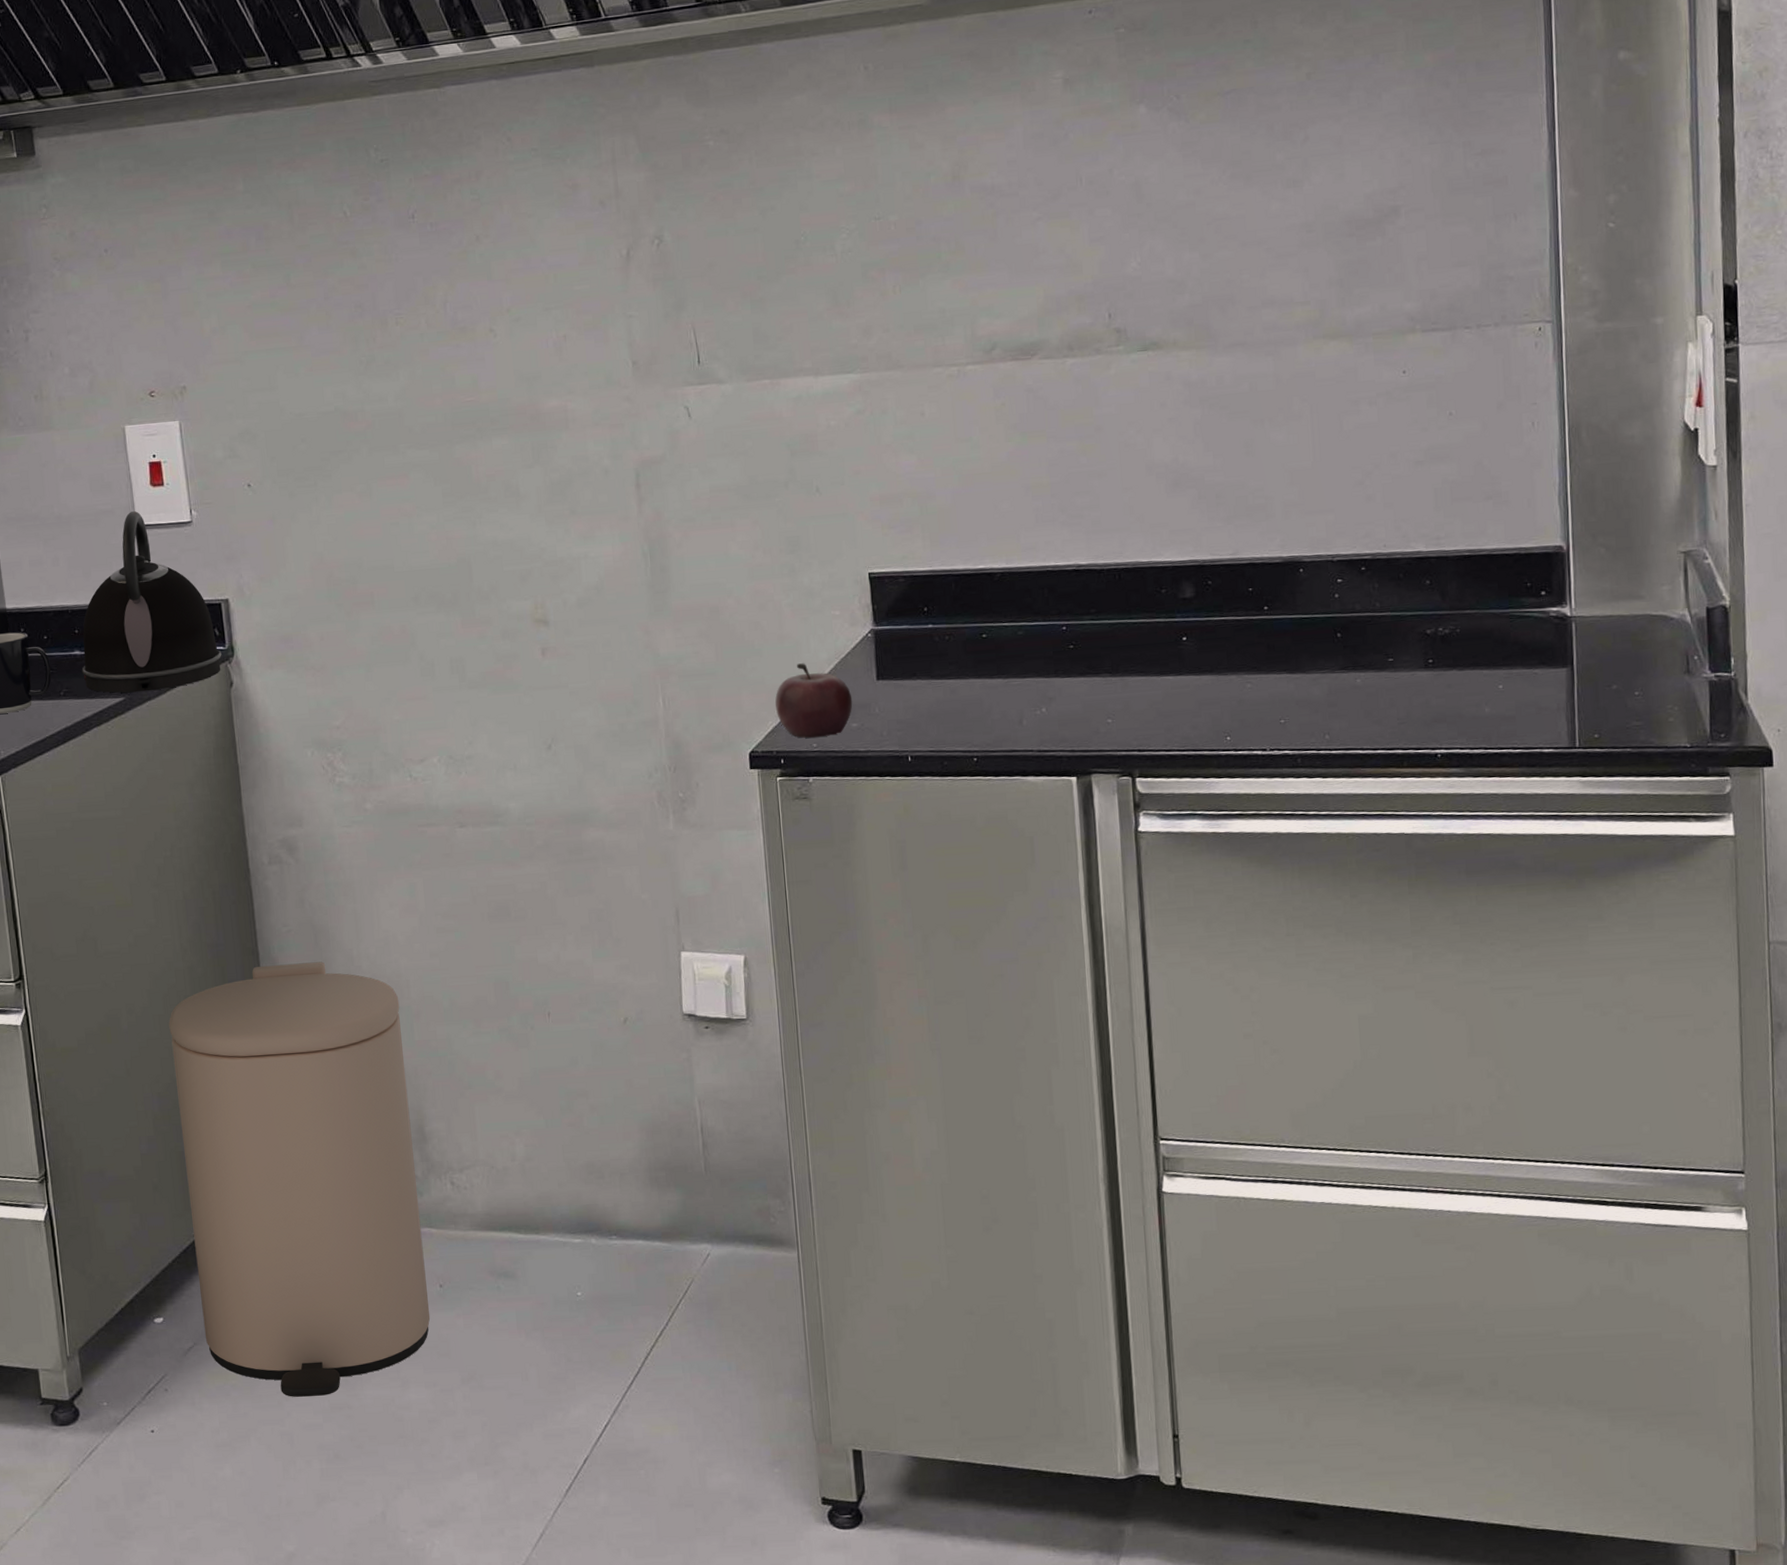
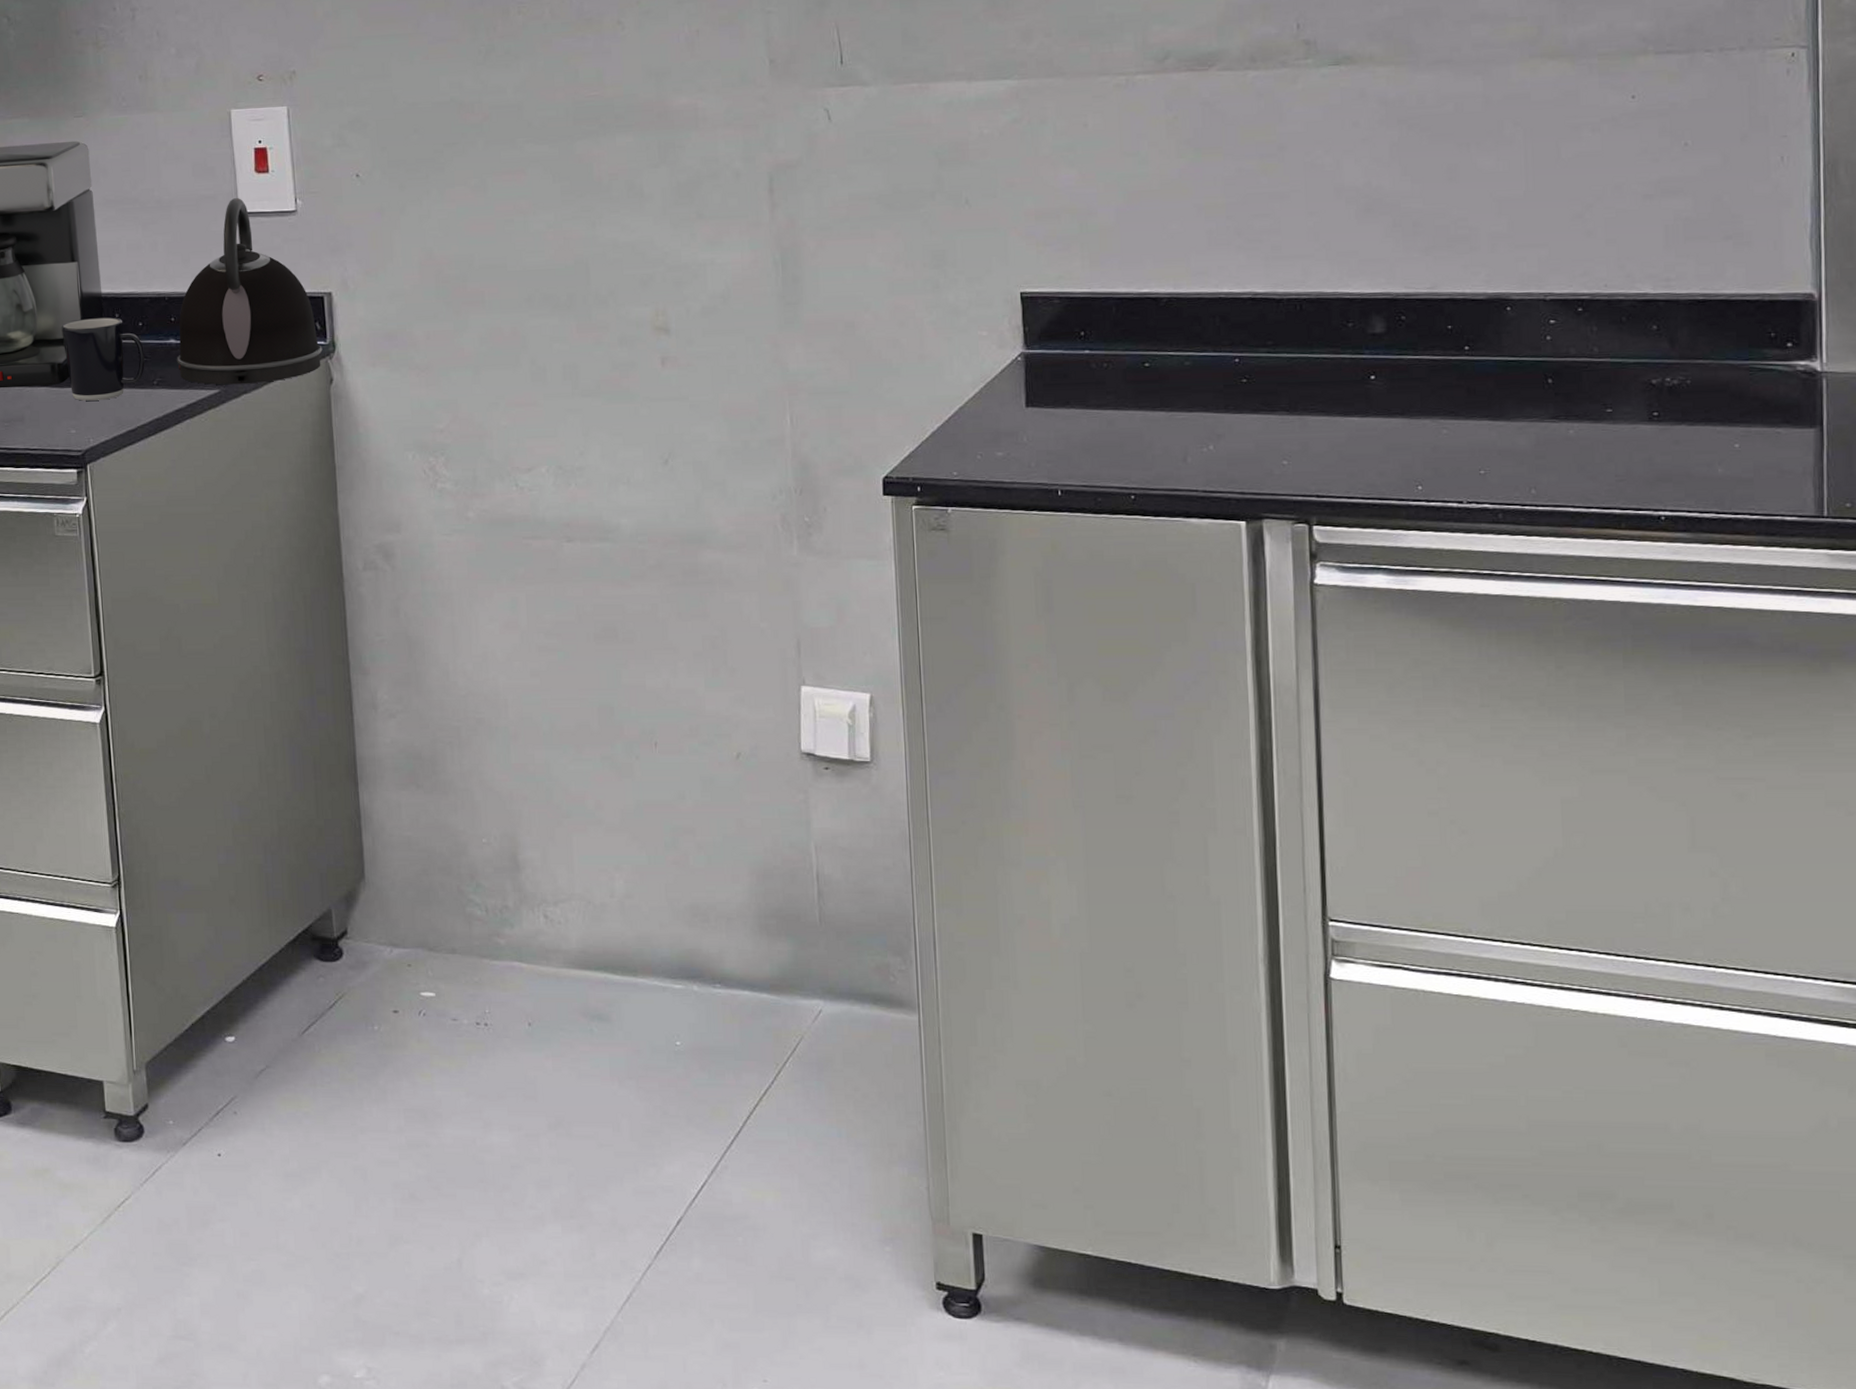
pedal bin: present [168,961,430,1397] -> none [252,675,517,1131]
fruit: present [775,663,853,738] -> none [912,385,999,465]

